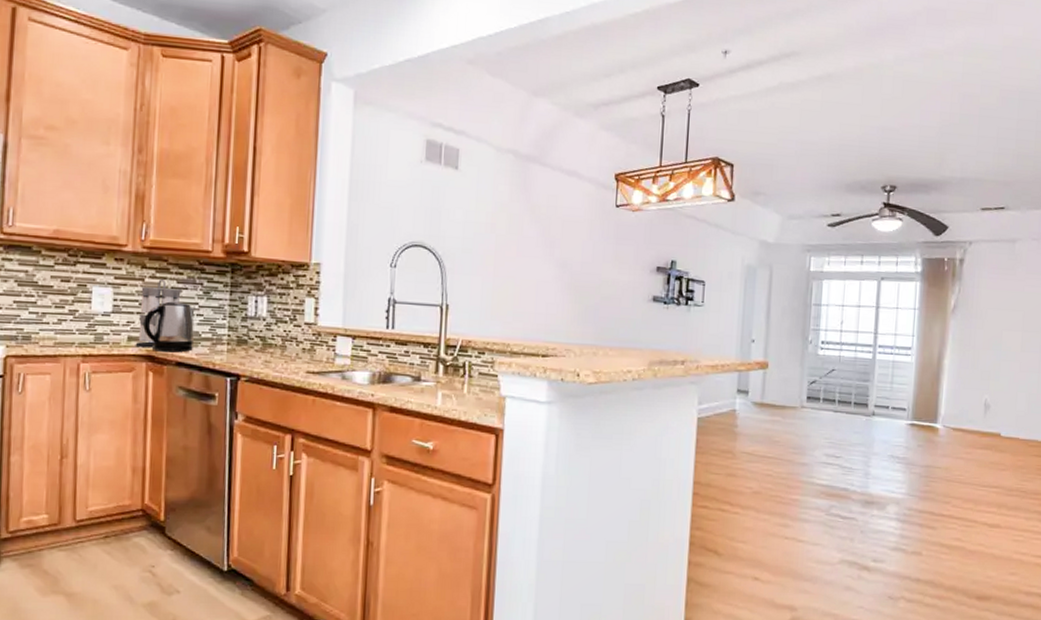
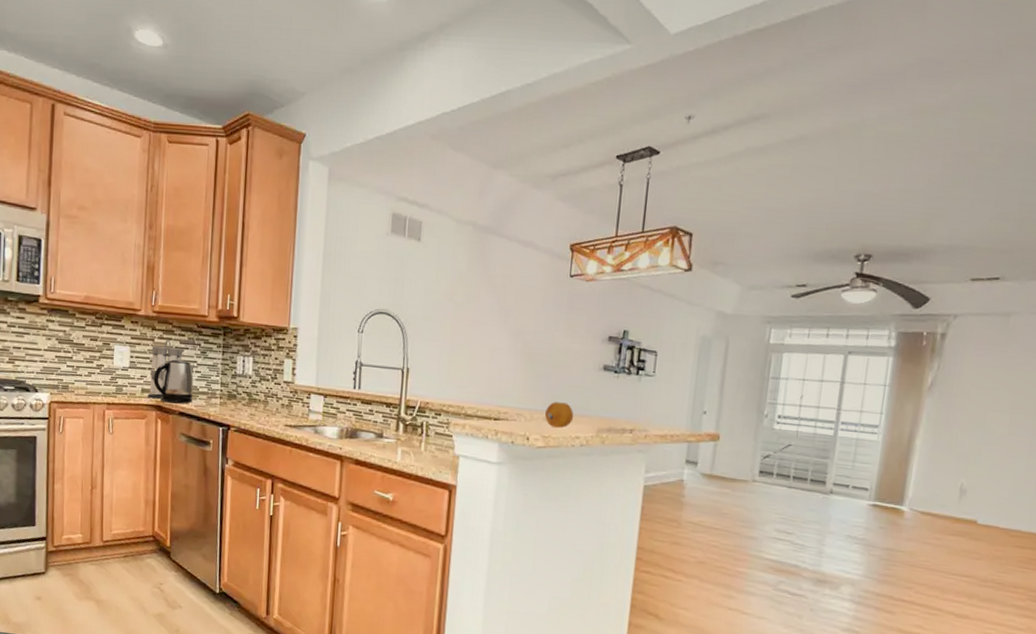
fruit: none [595,335,625,363] -> present [545,402,574,428]

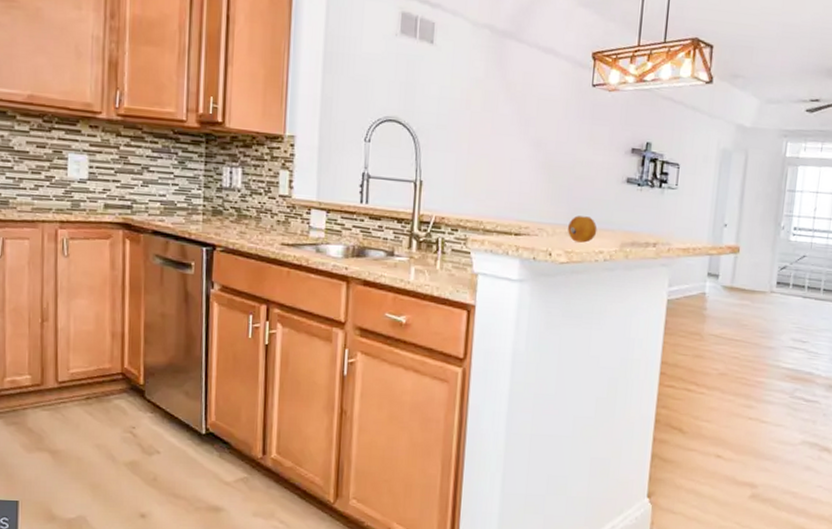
spice rack: present [147,339,183,399] -> none [111,147,156,216]
kettle: present [153,359,194,404] -> none [119,170,170,221]

